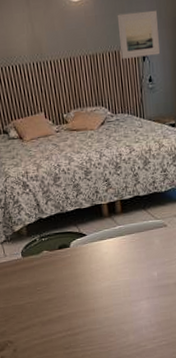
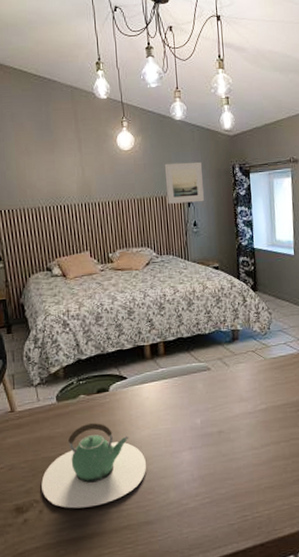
teapot: none [13,275,108,349] -> present [41,422,147,509]

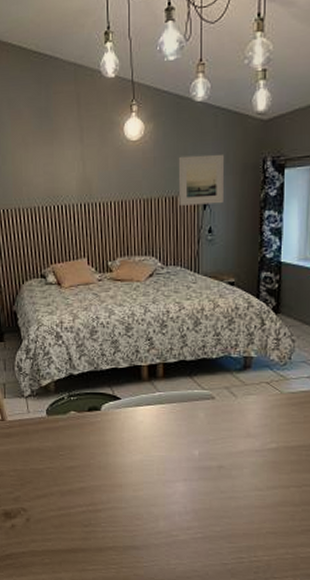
teapot: present [41,422,147,509] -> none [29,440,137,524]

